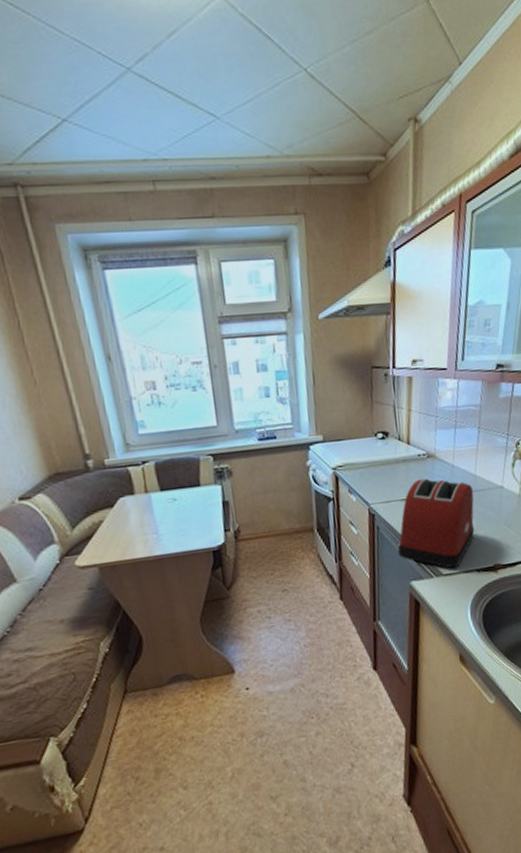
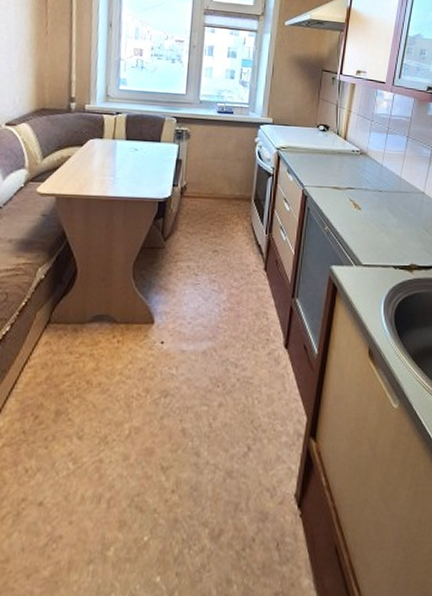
toaster: present [397,478,475,568] -> none [323,172,397,261]

